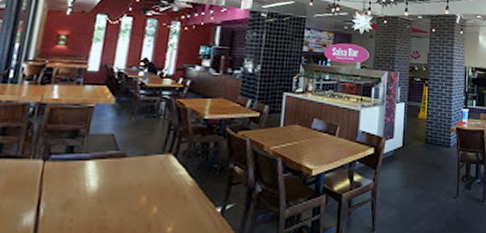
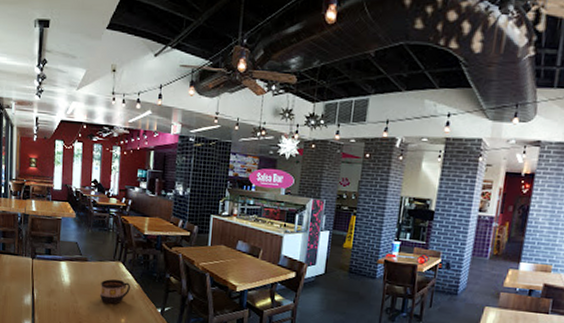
cup: none [139,176,182,209] -> present [100,279,130,304]

